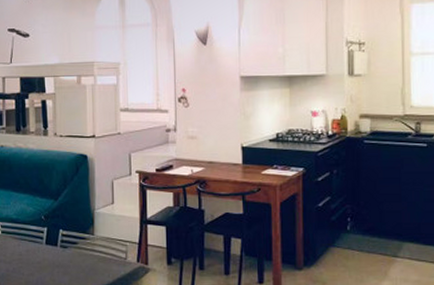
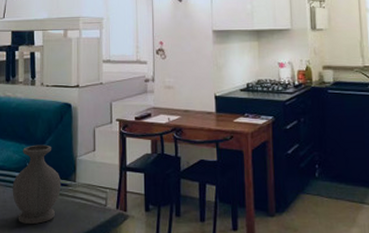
vase: none [27,197,79,277] -> present [12,144,62,224]

